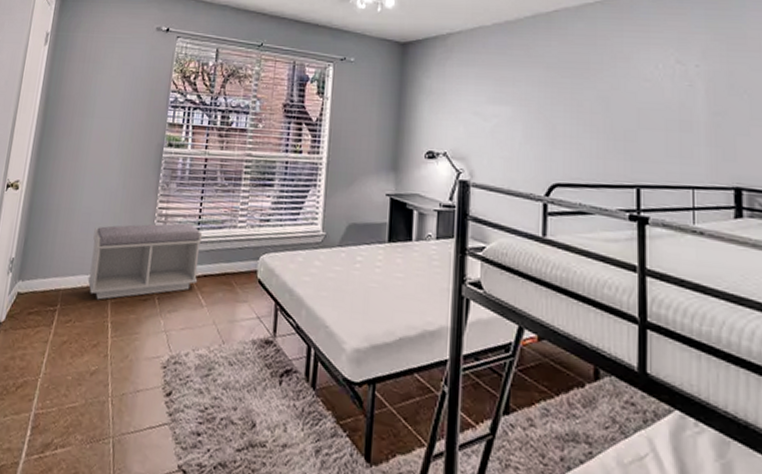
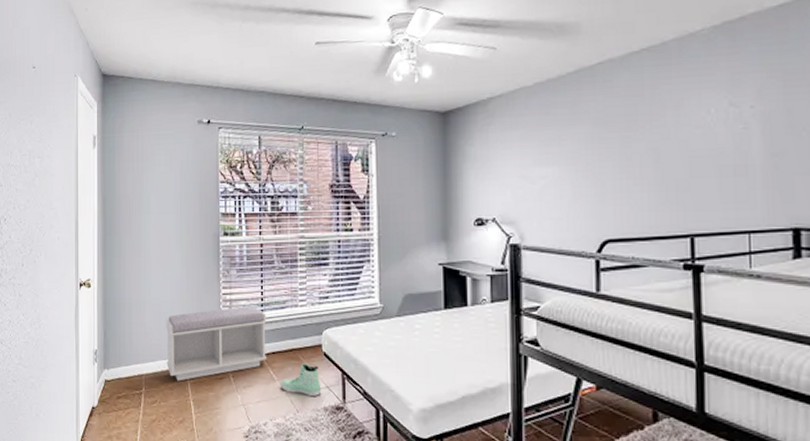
sneaker: none [207,290,252,327] -> present [280,363,322,396]

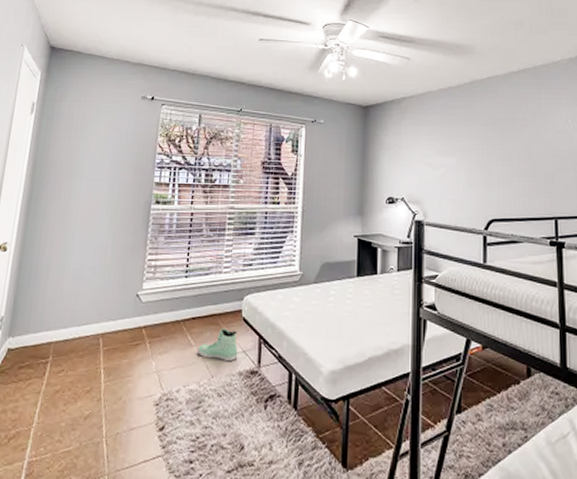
bench: present [166,305,267,381] -> none [79,271,191,349]

